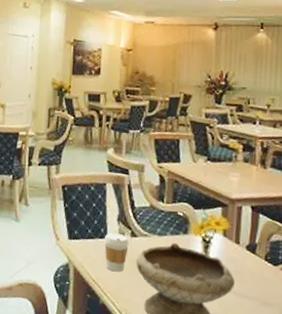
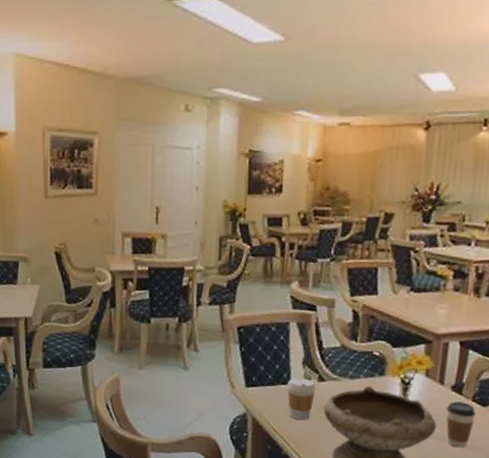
coffee cup: none [243,260,269,304] -> present [446,401,476,448]

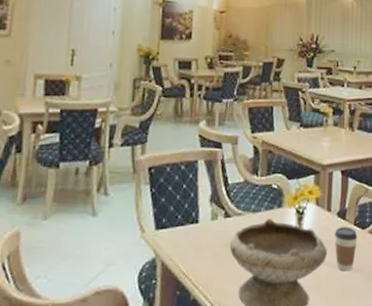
coffee cup: present [287,377,316,421] -> none [196,215,223,260]

